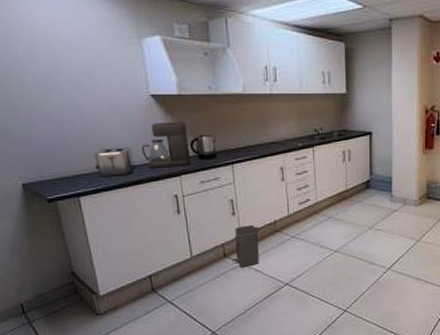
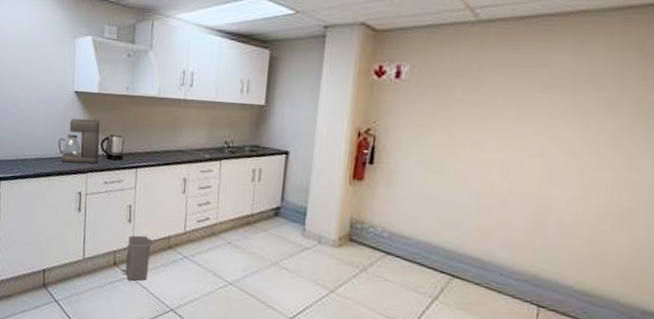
toaster: present [94,147,135,178] -> none [17,137,50,166]

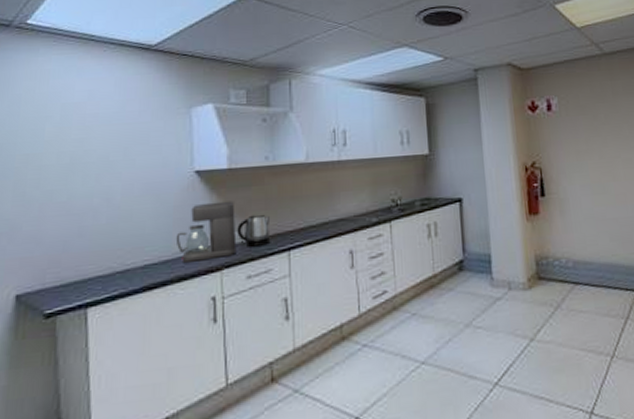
pedal bin: present [120,235,153,282] -> none [282,332,321,398]

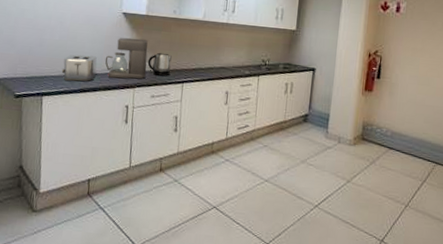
toaster: none [113,237,165,280] -> present [61,55,97,82]

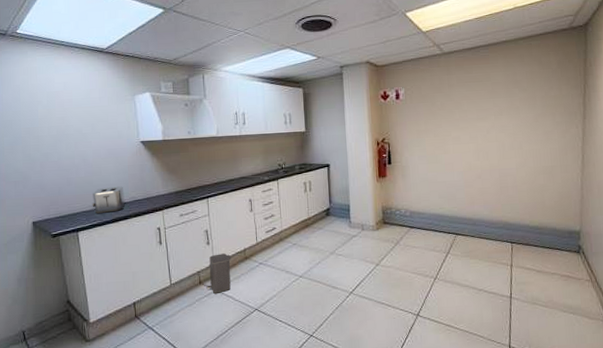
coffee maker: present [105,37,148,79] -> none [131,163,172,205]
kettle: present [147,52,172,76] -> none [171,172,194,195]
pedal bin: none [166,143,198,185] -> present [206,253,232,295]

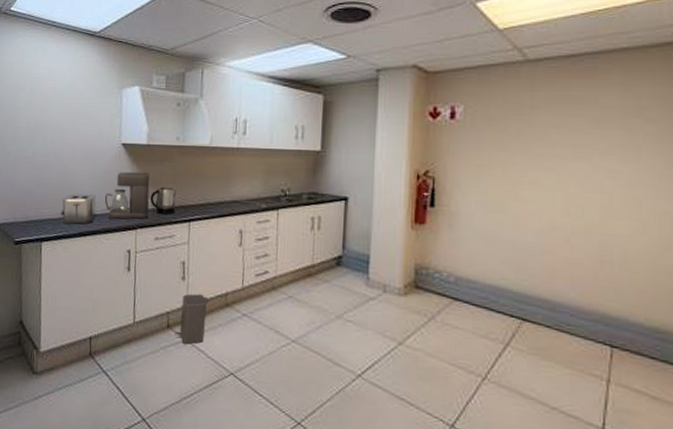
coffee maker: none [131,163,172,205] -> present [104,171,150,220]
kettle: none [171,172,194,195] -> present [150,186,176,214]

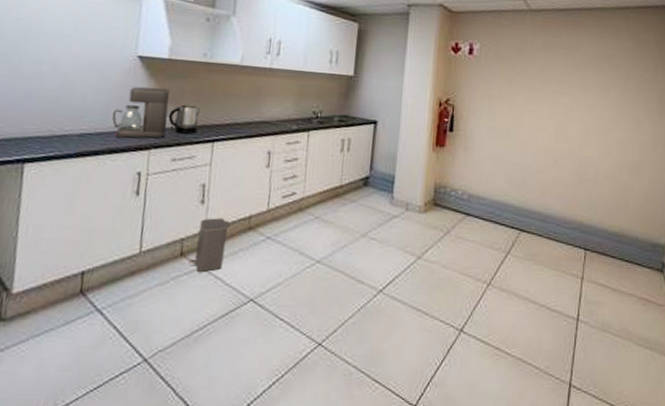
toaster: present [60,194,97,225] -> none [52,109,102,144]

